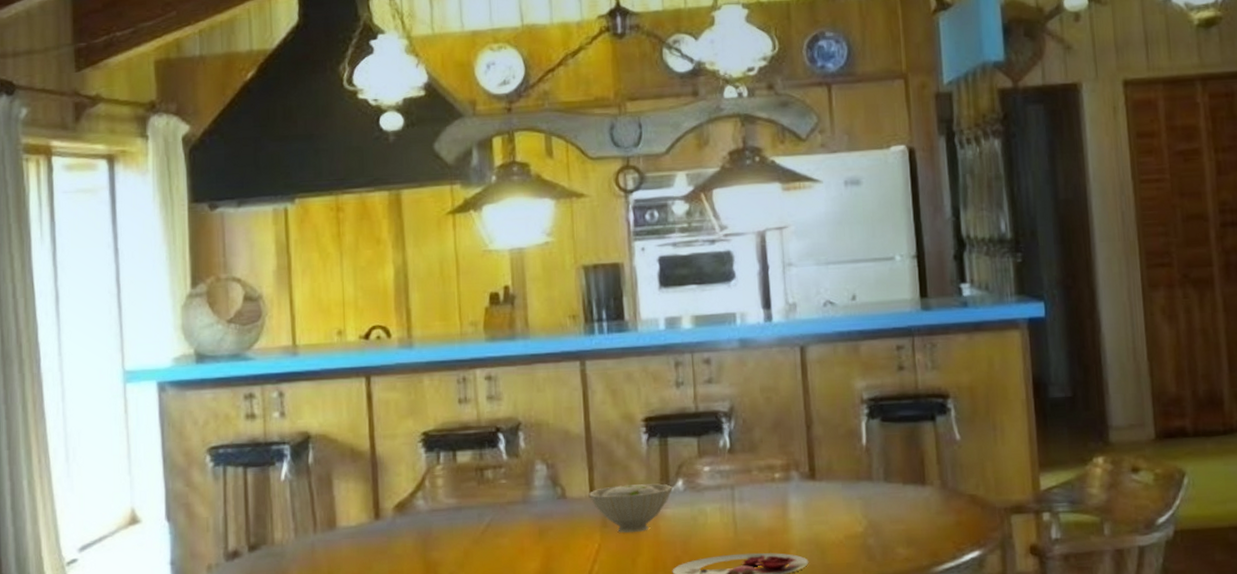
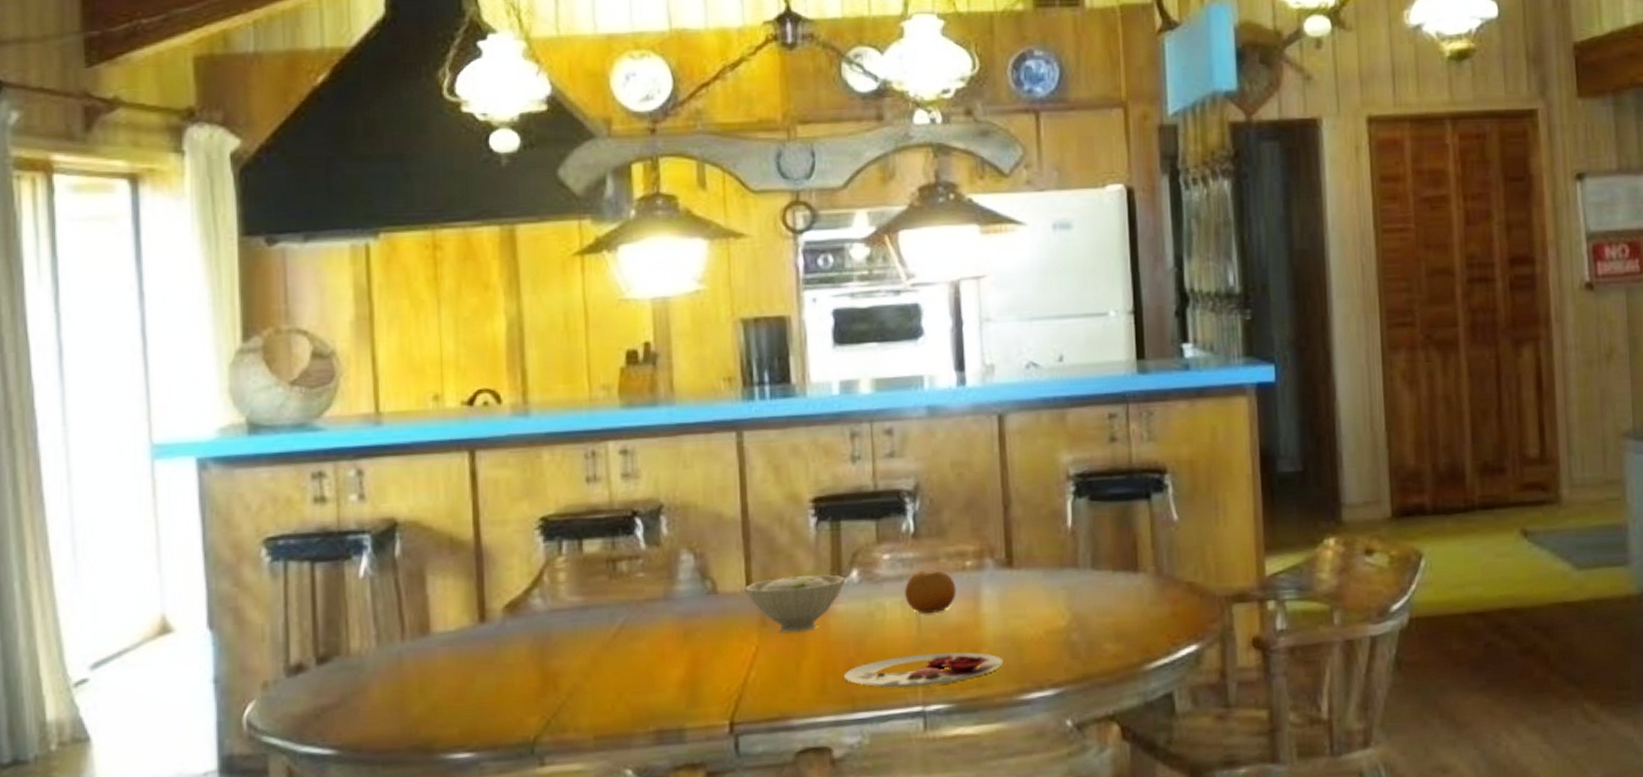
fruit: none [723,481,767,518] -> present [905,570,957,613]

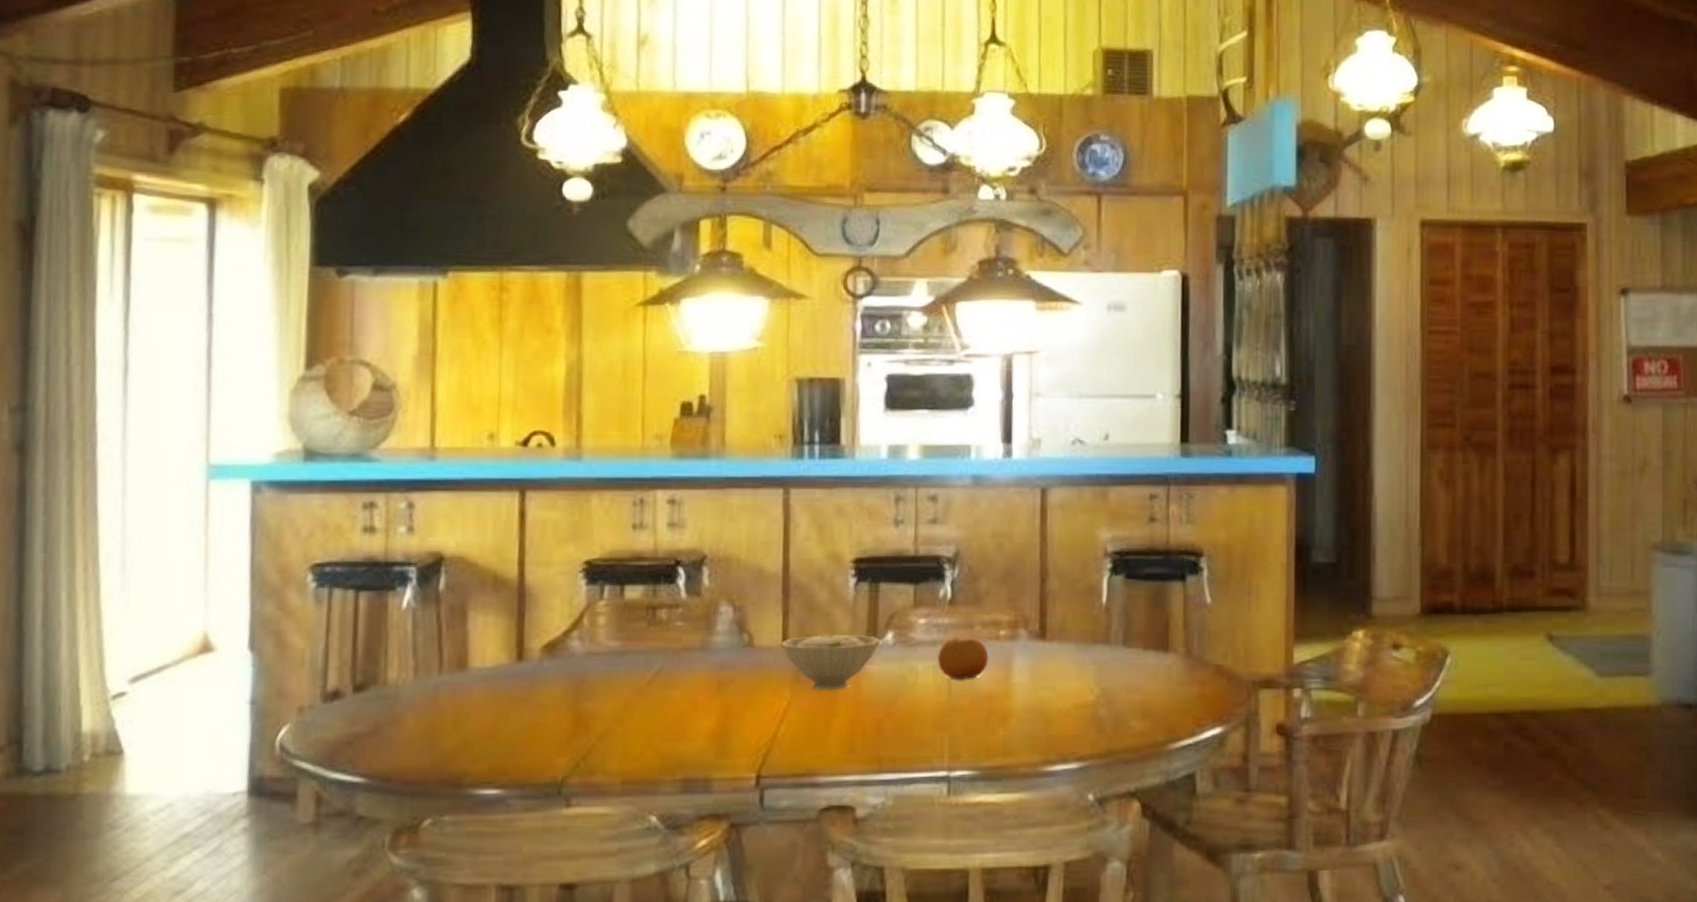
plate: present [843,652,1004,688] -> none [871,719,1031,751]

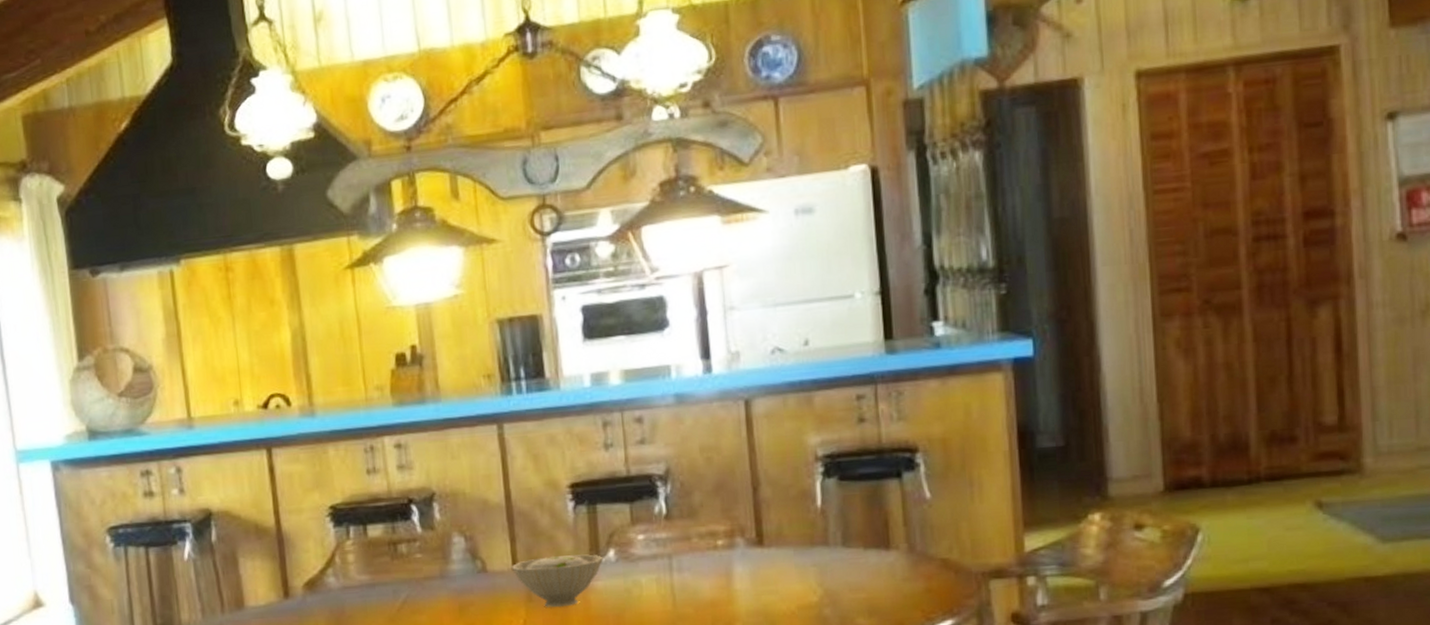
fruit: present [938,638,989,679] -> none [659,549,709,590]

